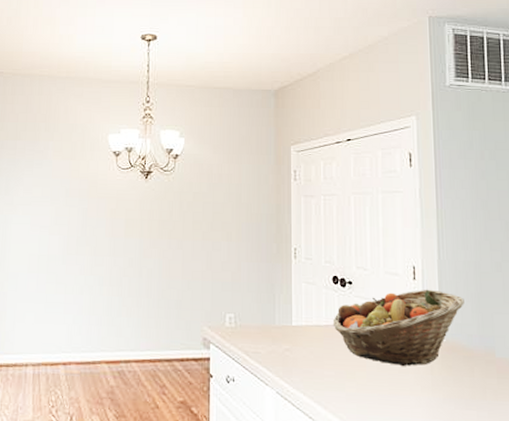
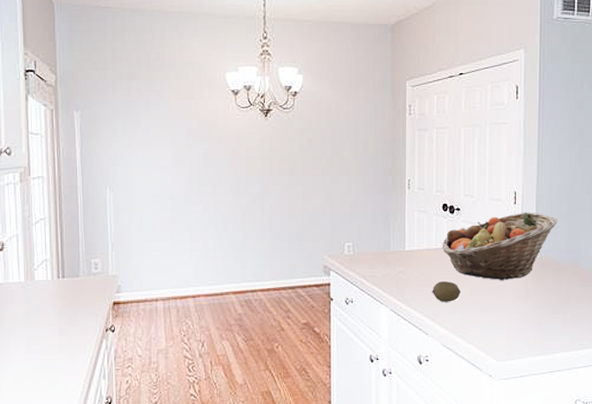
fruit: none [323,363,357,388] -> present [432,281,462,302]

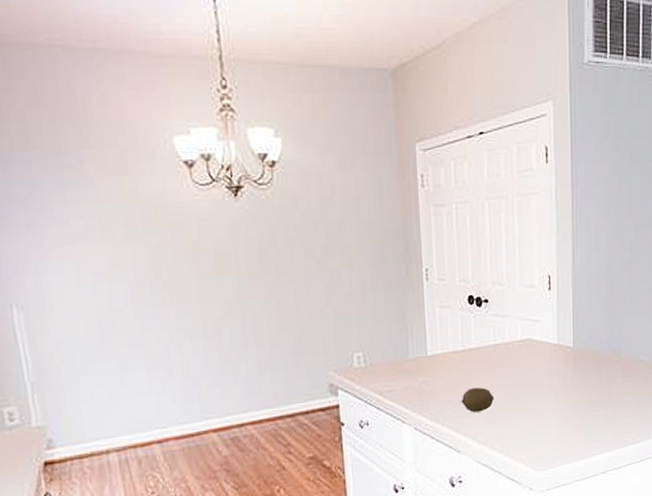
fruit basket: present [441,212,557,281] -> none [469,298,596,381]

